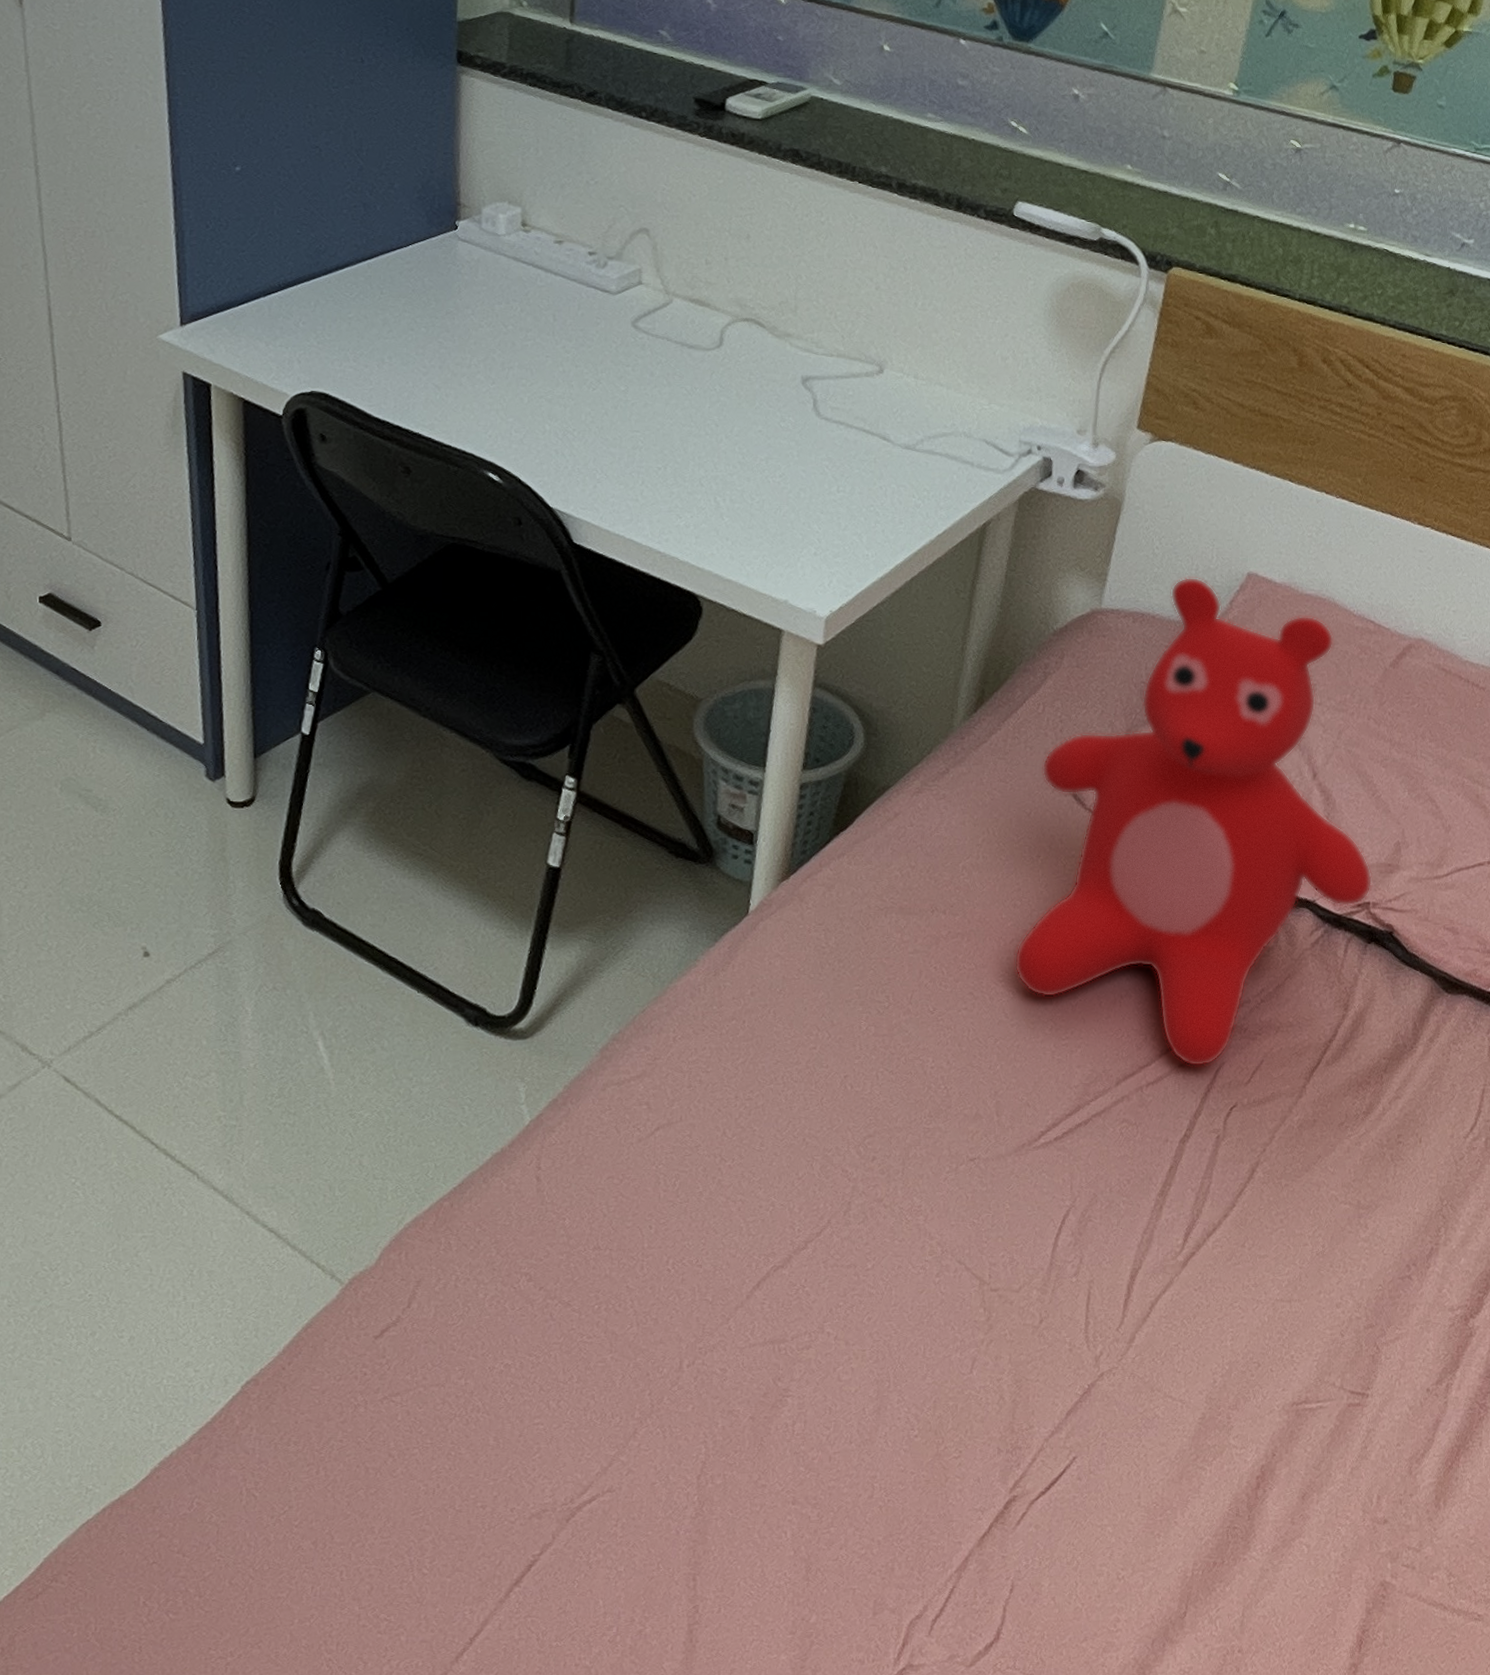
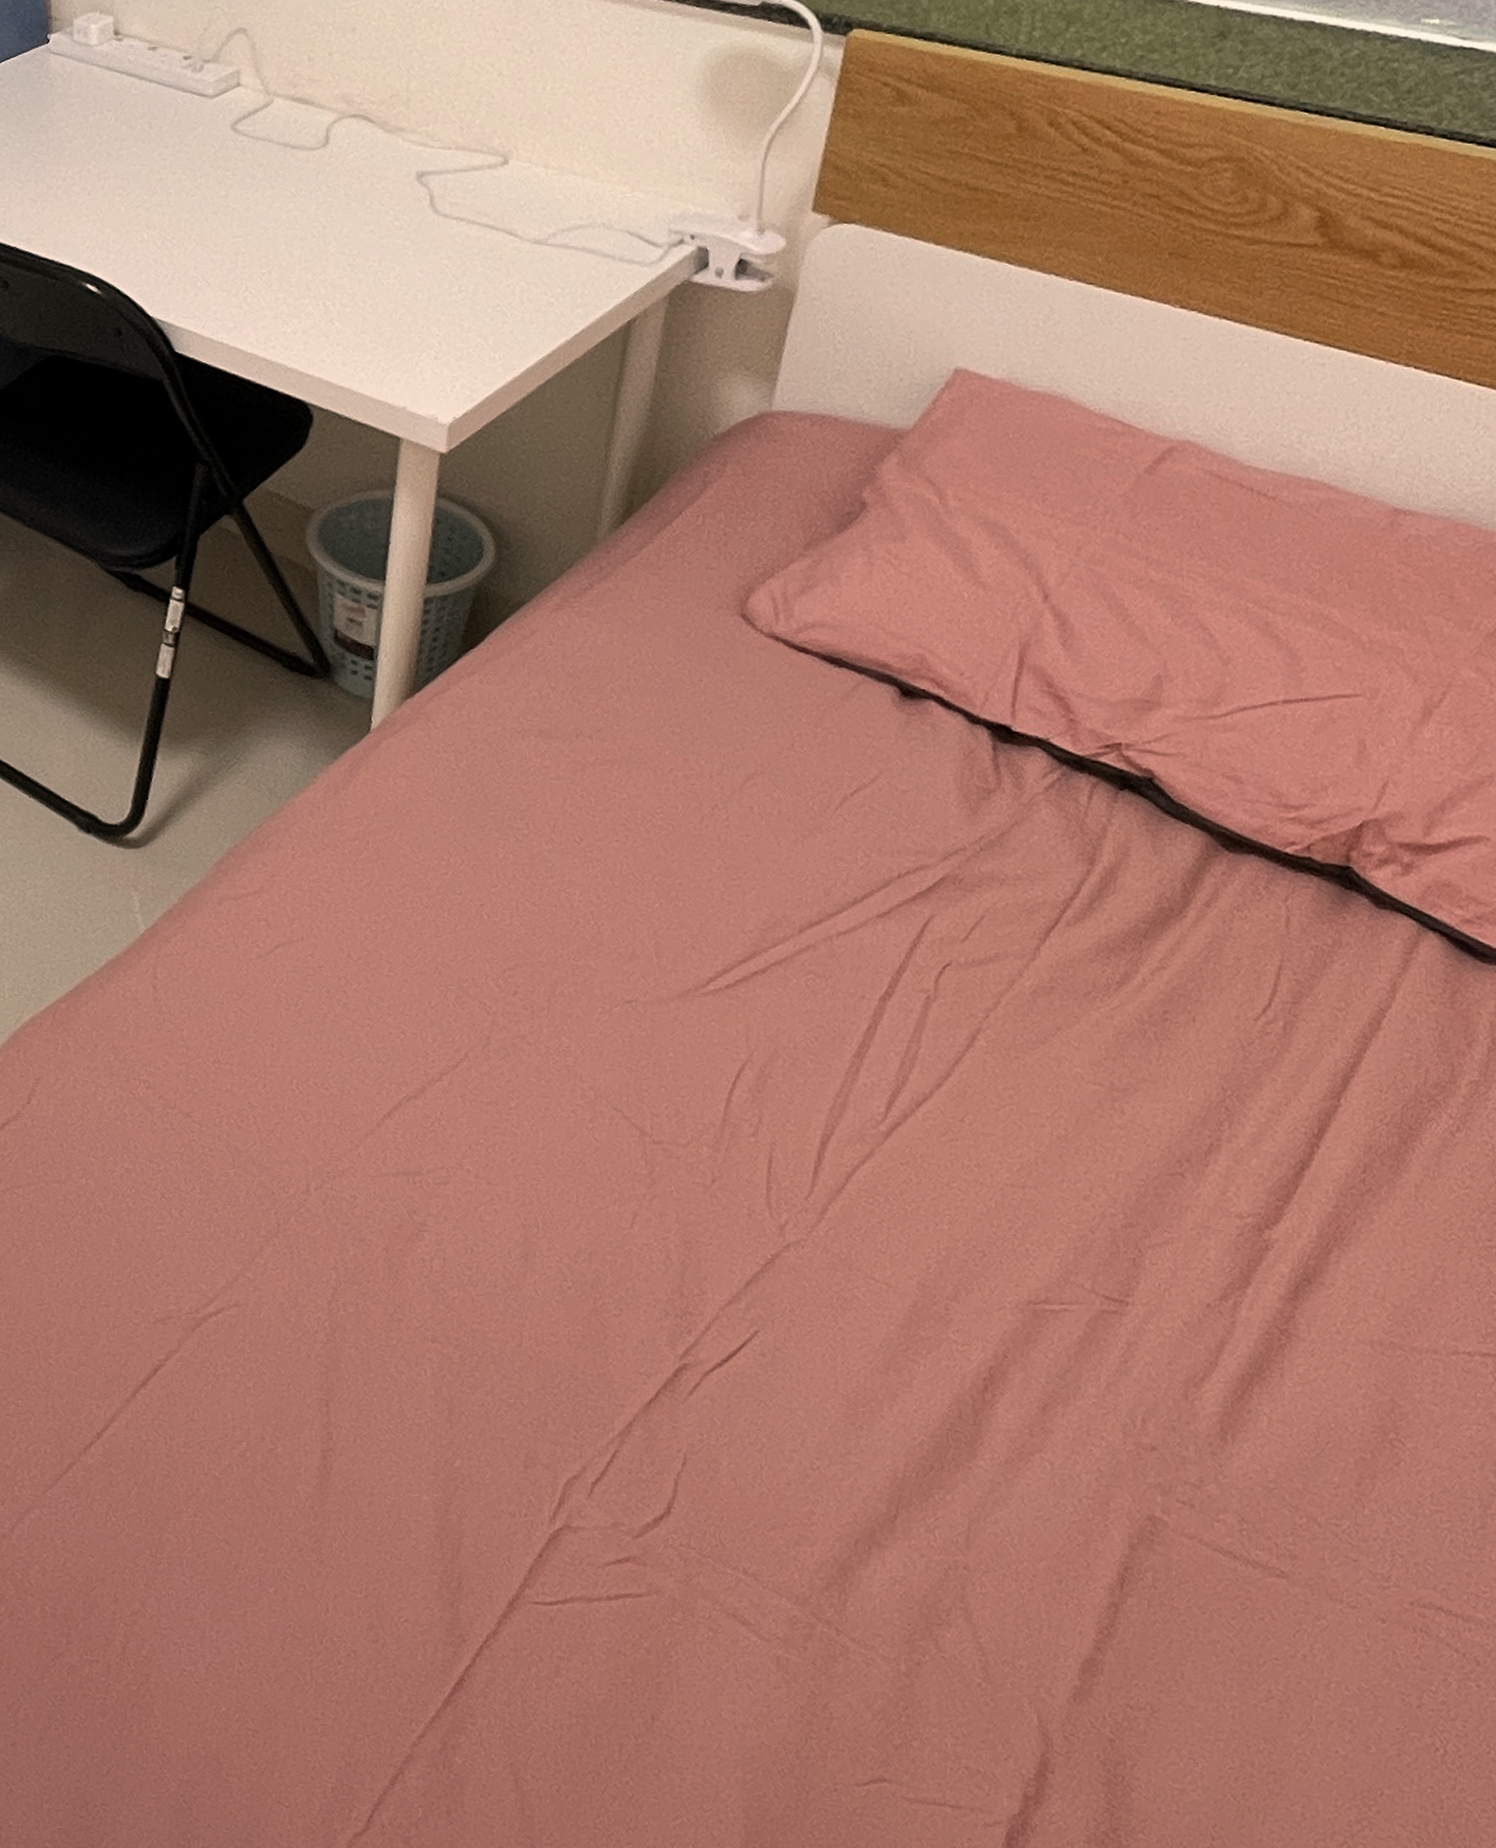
teddy bear: present [1014,577,1372,1067] -> none [674,374,1124,919]

